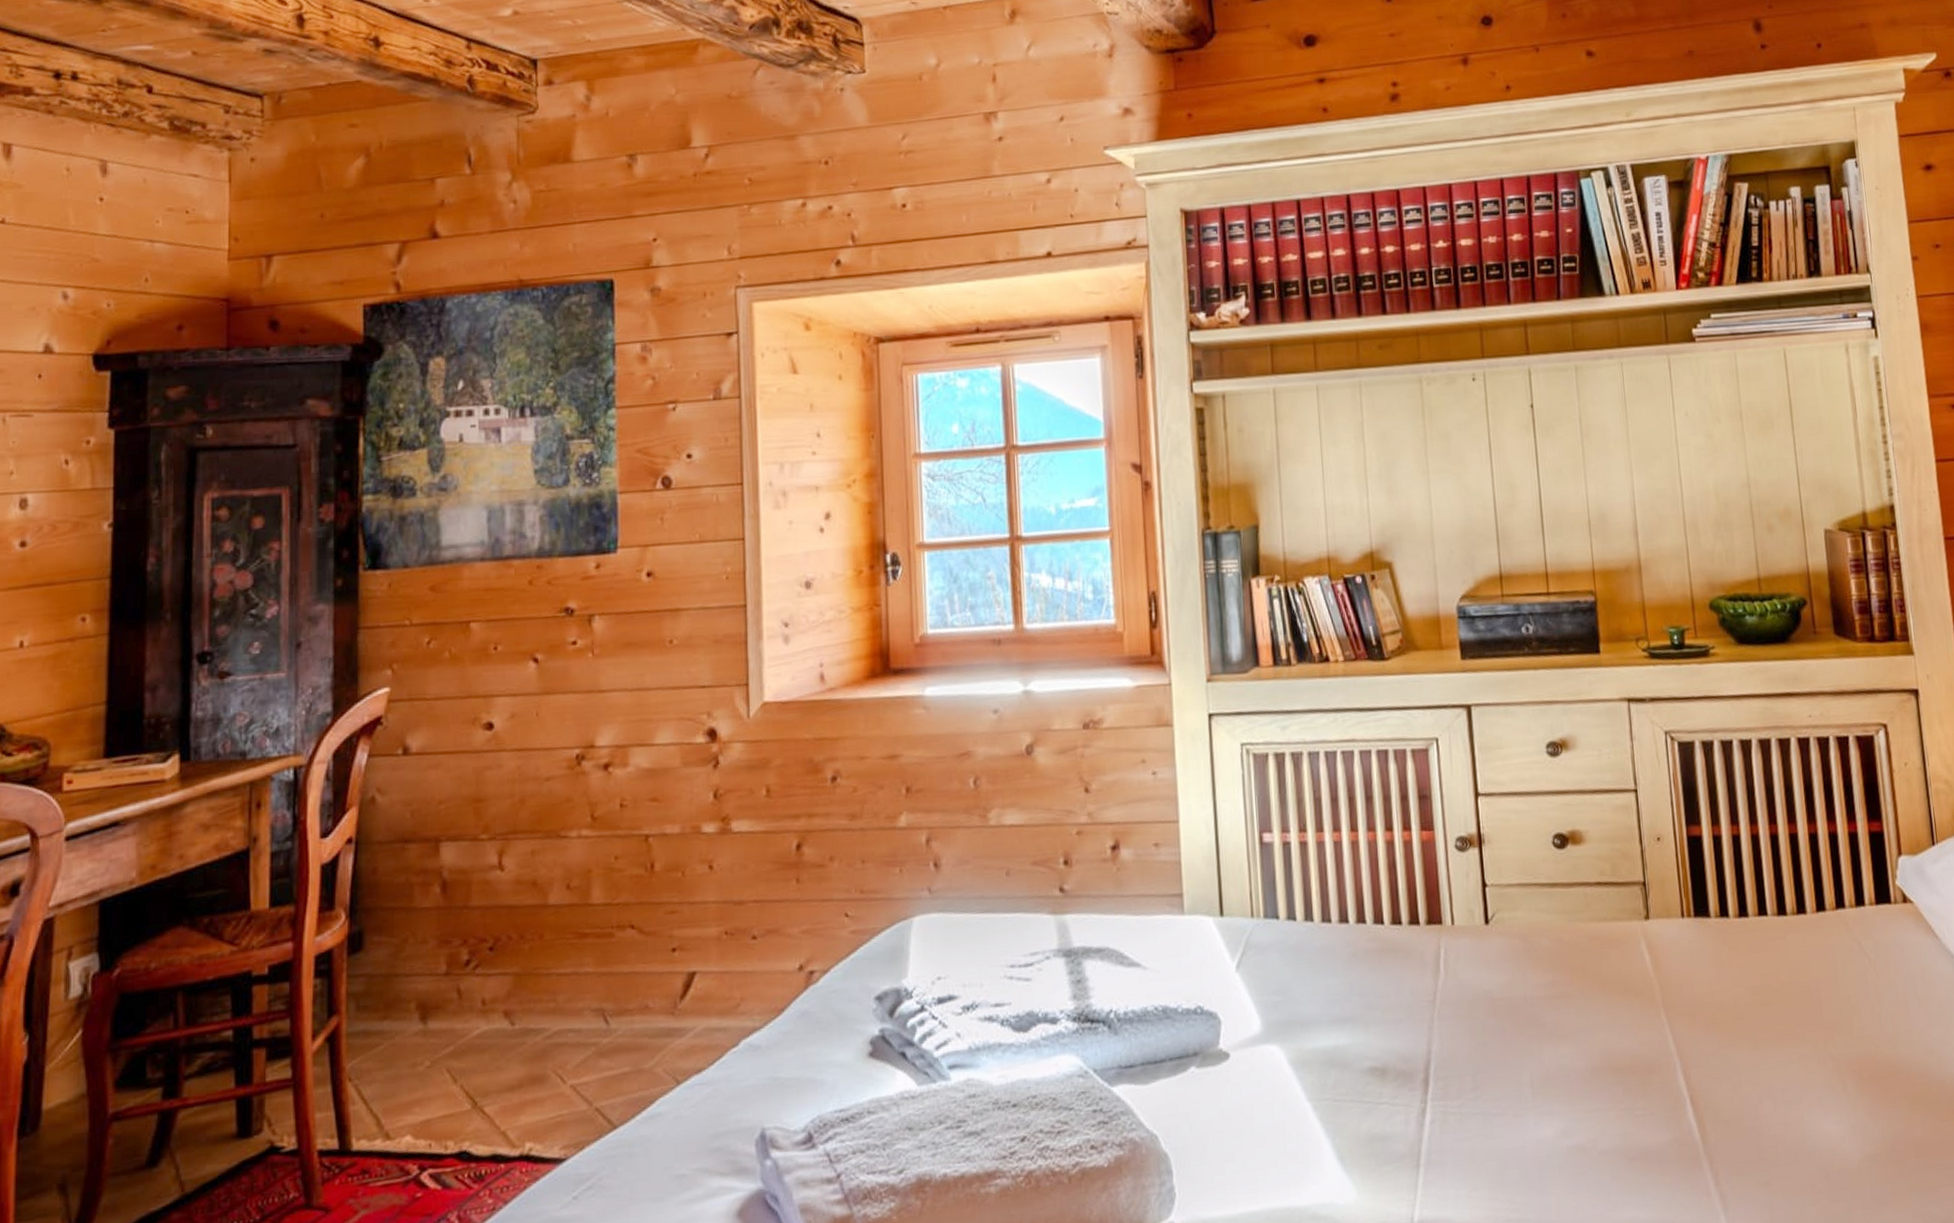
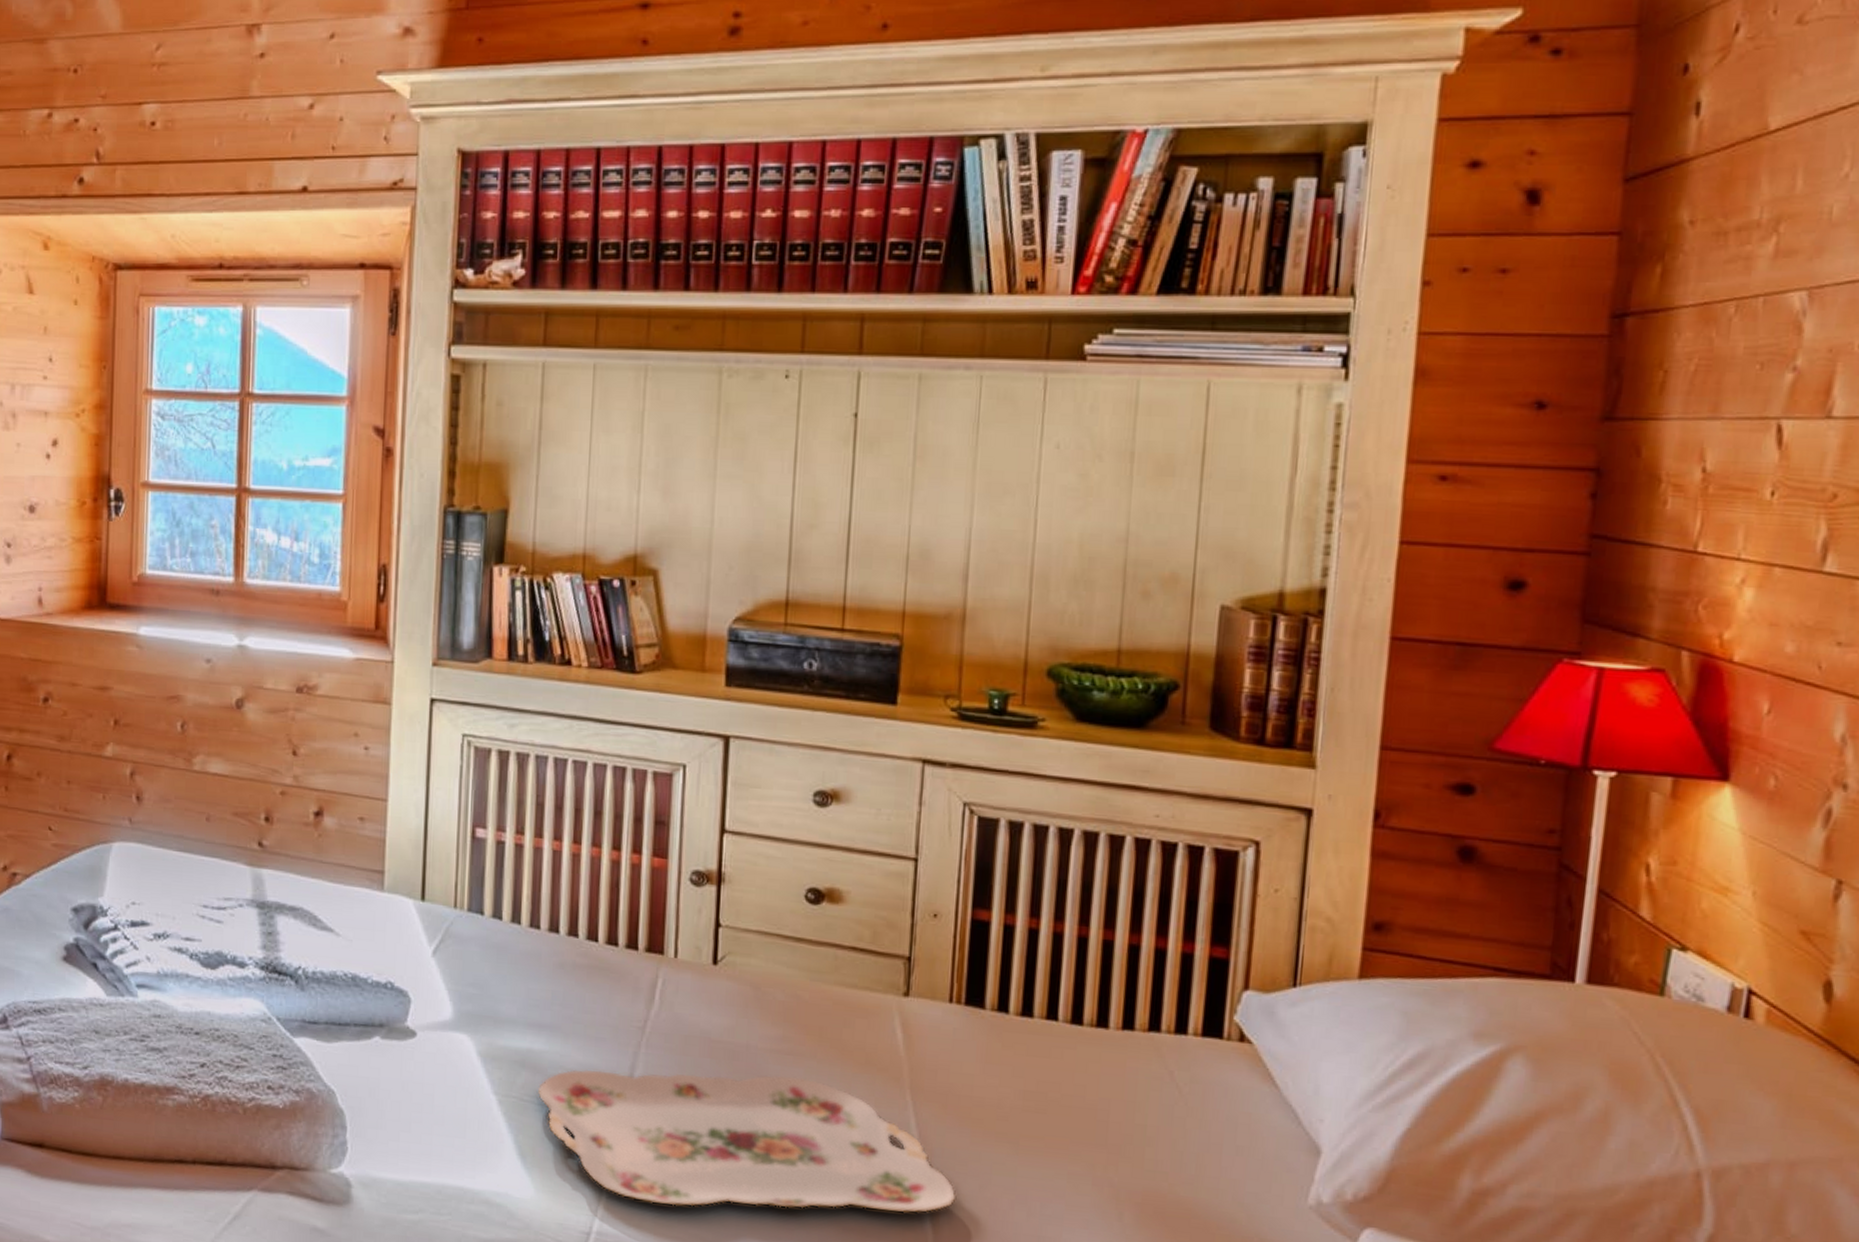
serving tray: none [1347,1017,1716,1179] -> present [537,1069,957,1213]

